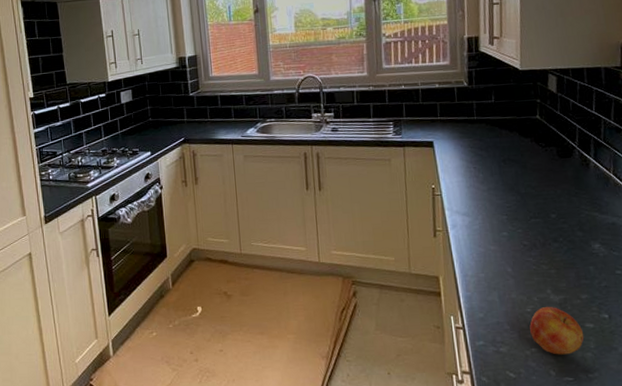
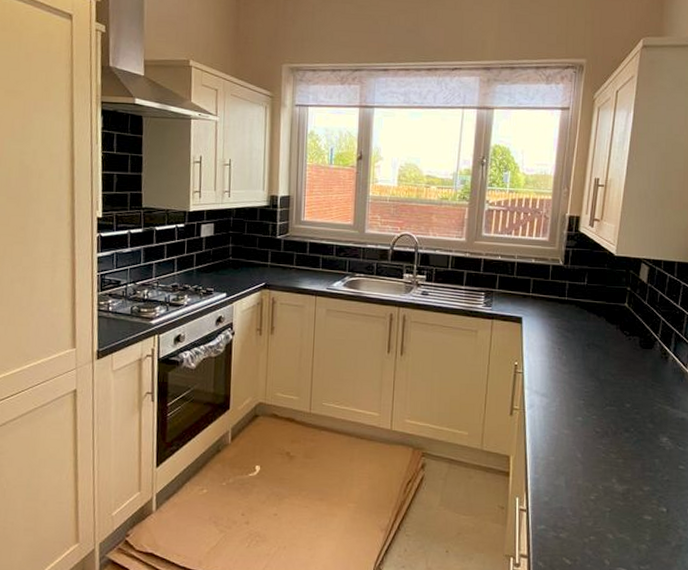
apple: present [529,306,585,355] -> none [591,495,642,545]

